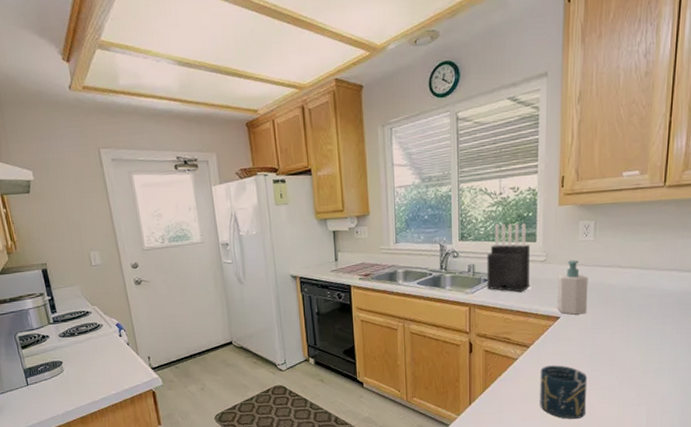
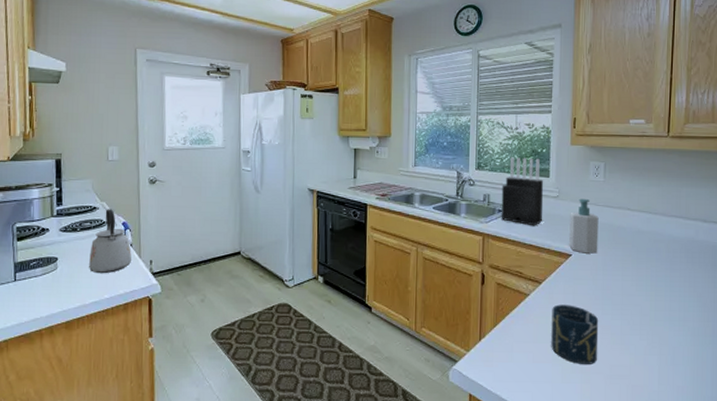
kettle: none [90,312,131,373] -> present [89,209,132,274]

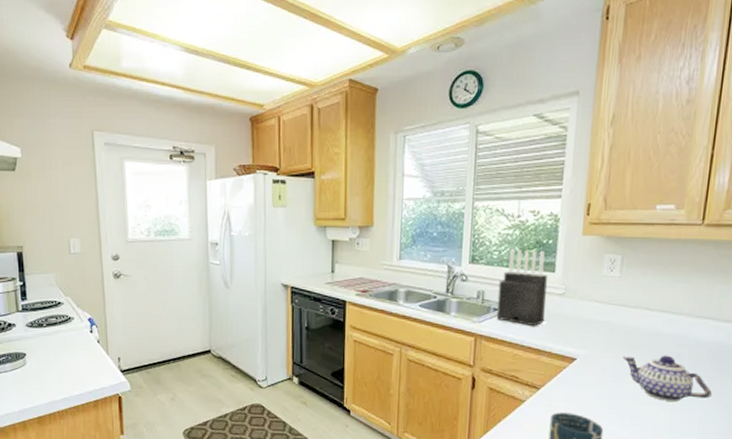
kettle: present [89,209,132,274] -> none [57,304,100,371]
soap bottle: present [569,198,599,254] -> none [574,296,611,358]
teapot: none [611,250,689,292] -> present [623,355,713,401]

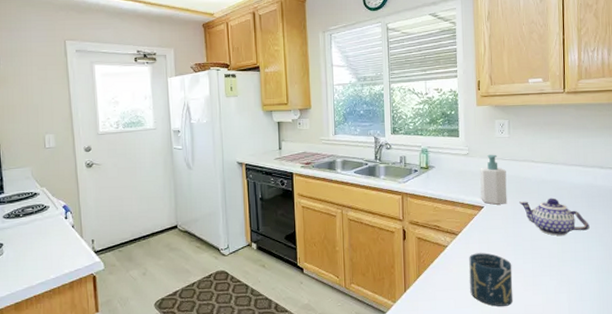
knife block: present [496,249,548,327] -> none [416,120,456,183]
soap bottle: none [574,296,611,358] -> present [480,154,507,205]

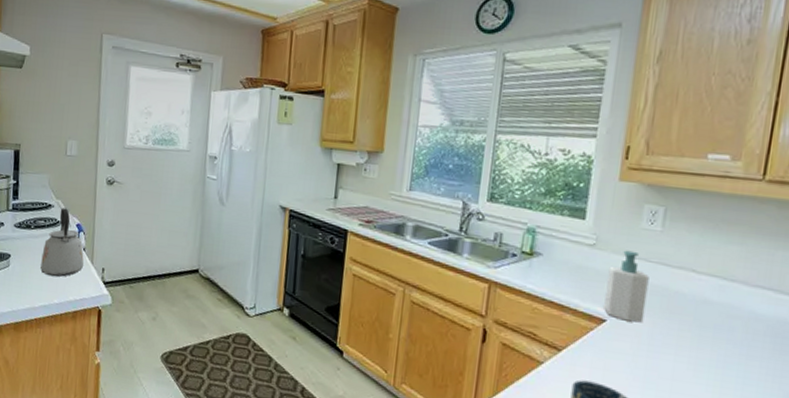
kettle: none [33,194,75,256] -> present [40,207,84,277]
teapot: present [519,198,591,236] -> none [662,323,772,384]

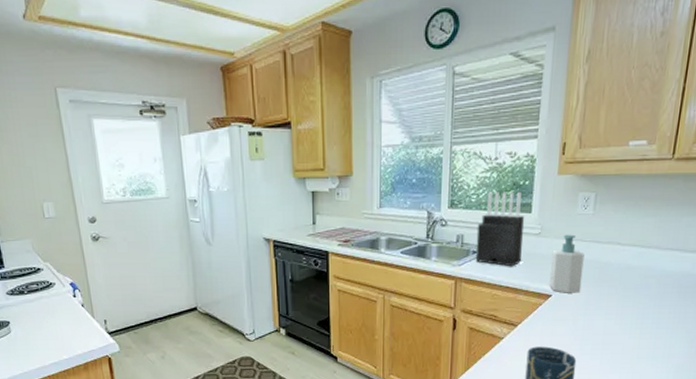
kettle: present [40,207,84,277] -> none [41,269,86,336]
knife block: none [514,189,577,279] -> present [475,191,525,267]

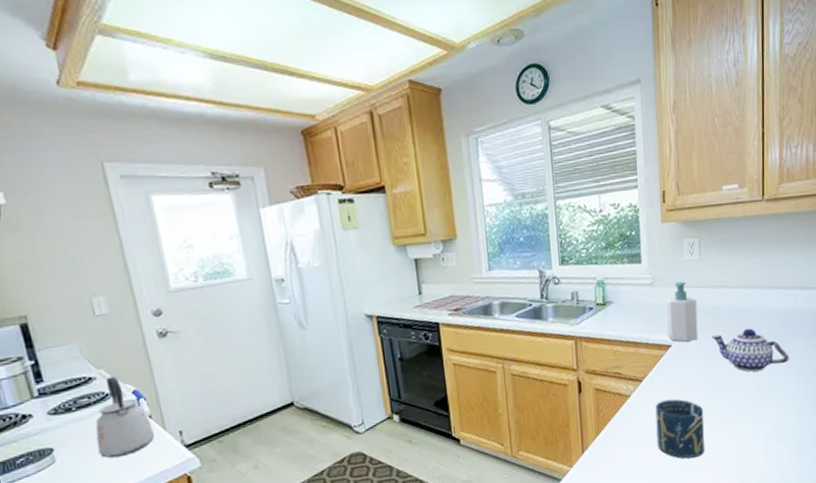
kettle: none [41,269,86,336] -> present [95,376,156,459]
knife block: present [475,191,525,267] -> none [590,242,638,321]
teapot: none [595,287,678,330] -> present [712,328,790,372]

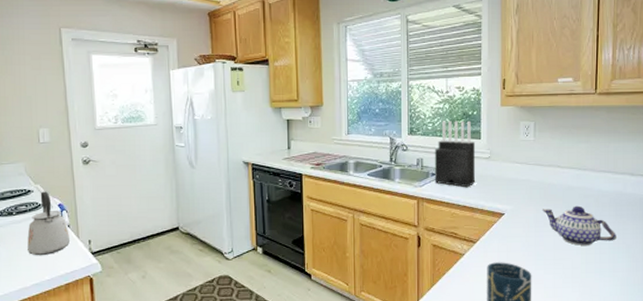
knife block: none [590,242,638,321] -> present [434,120,476,188]
soap bottle: present [666,281,698,342] -> none [502,158,530,212]

